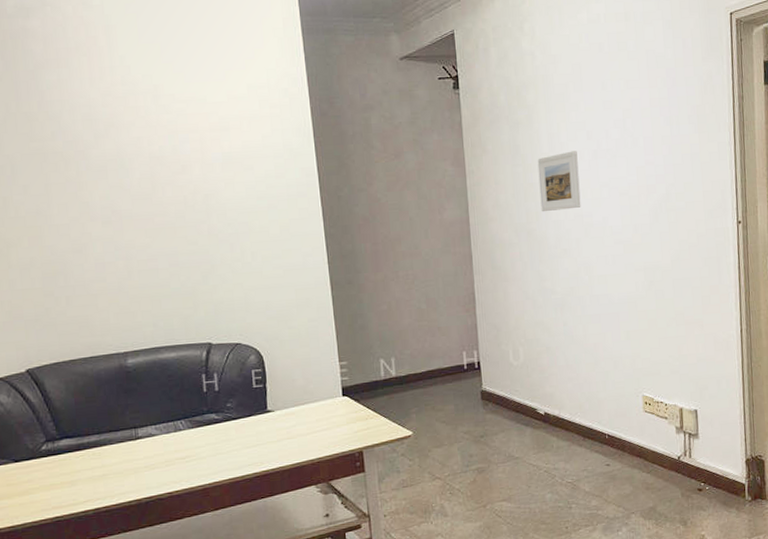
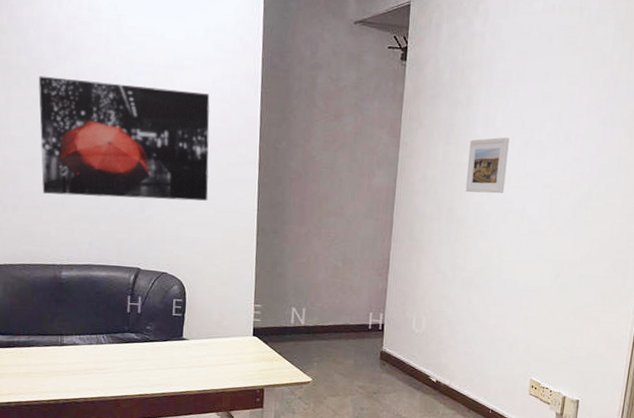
wall art: none [78,151,274,279] -> present [39,76,210,201]

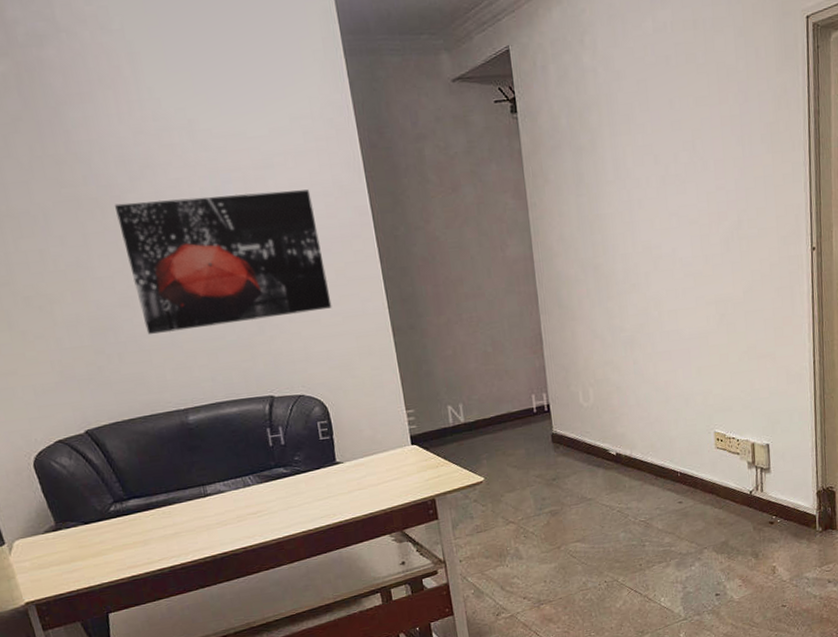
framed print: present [465,137,509,194] -> none [602,177,650,246]

